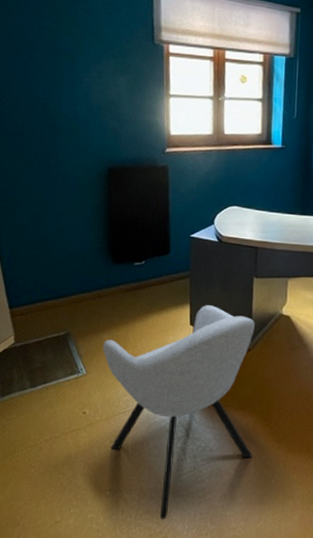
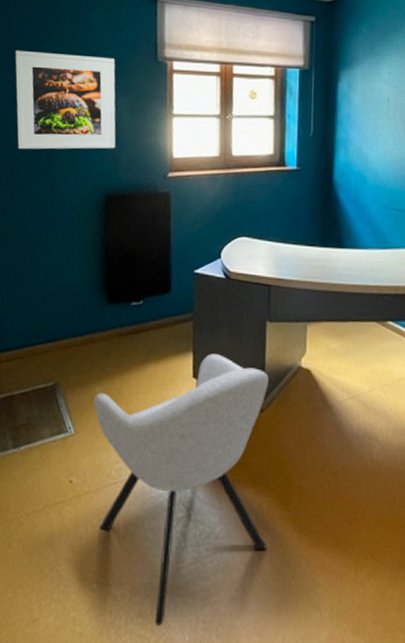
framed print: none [13,26,116,126] -> present [15,50,116,150]

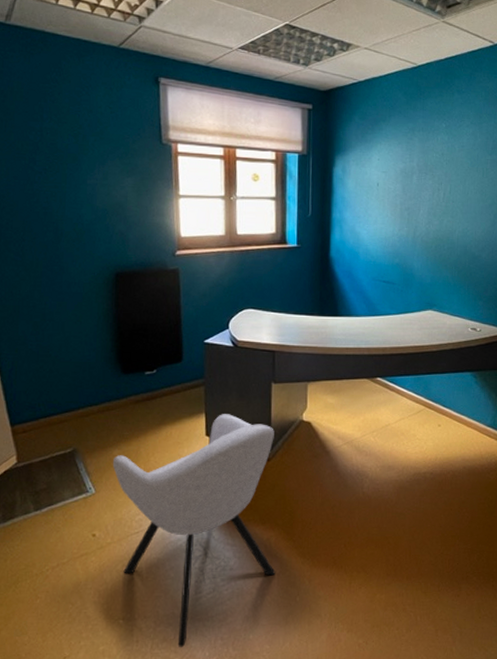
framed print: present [15,50,116,150] -> none [12,128,123,229]

